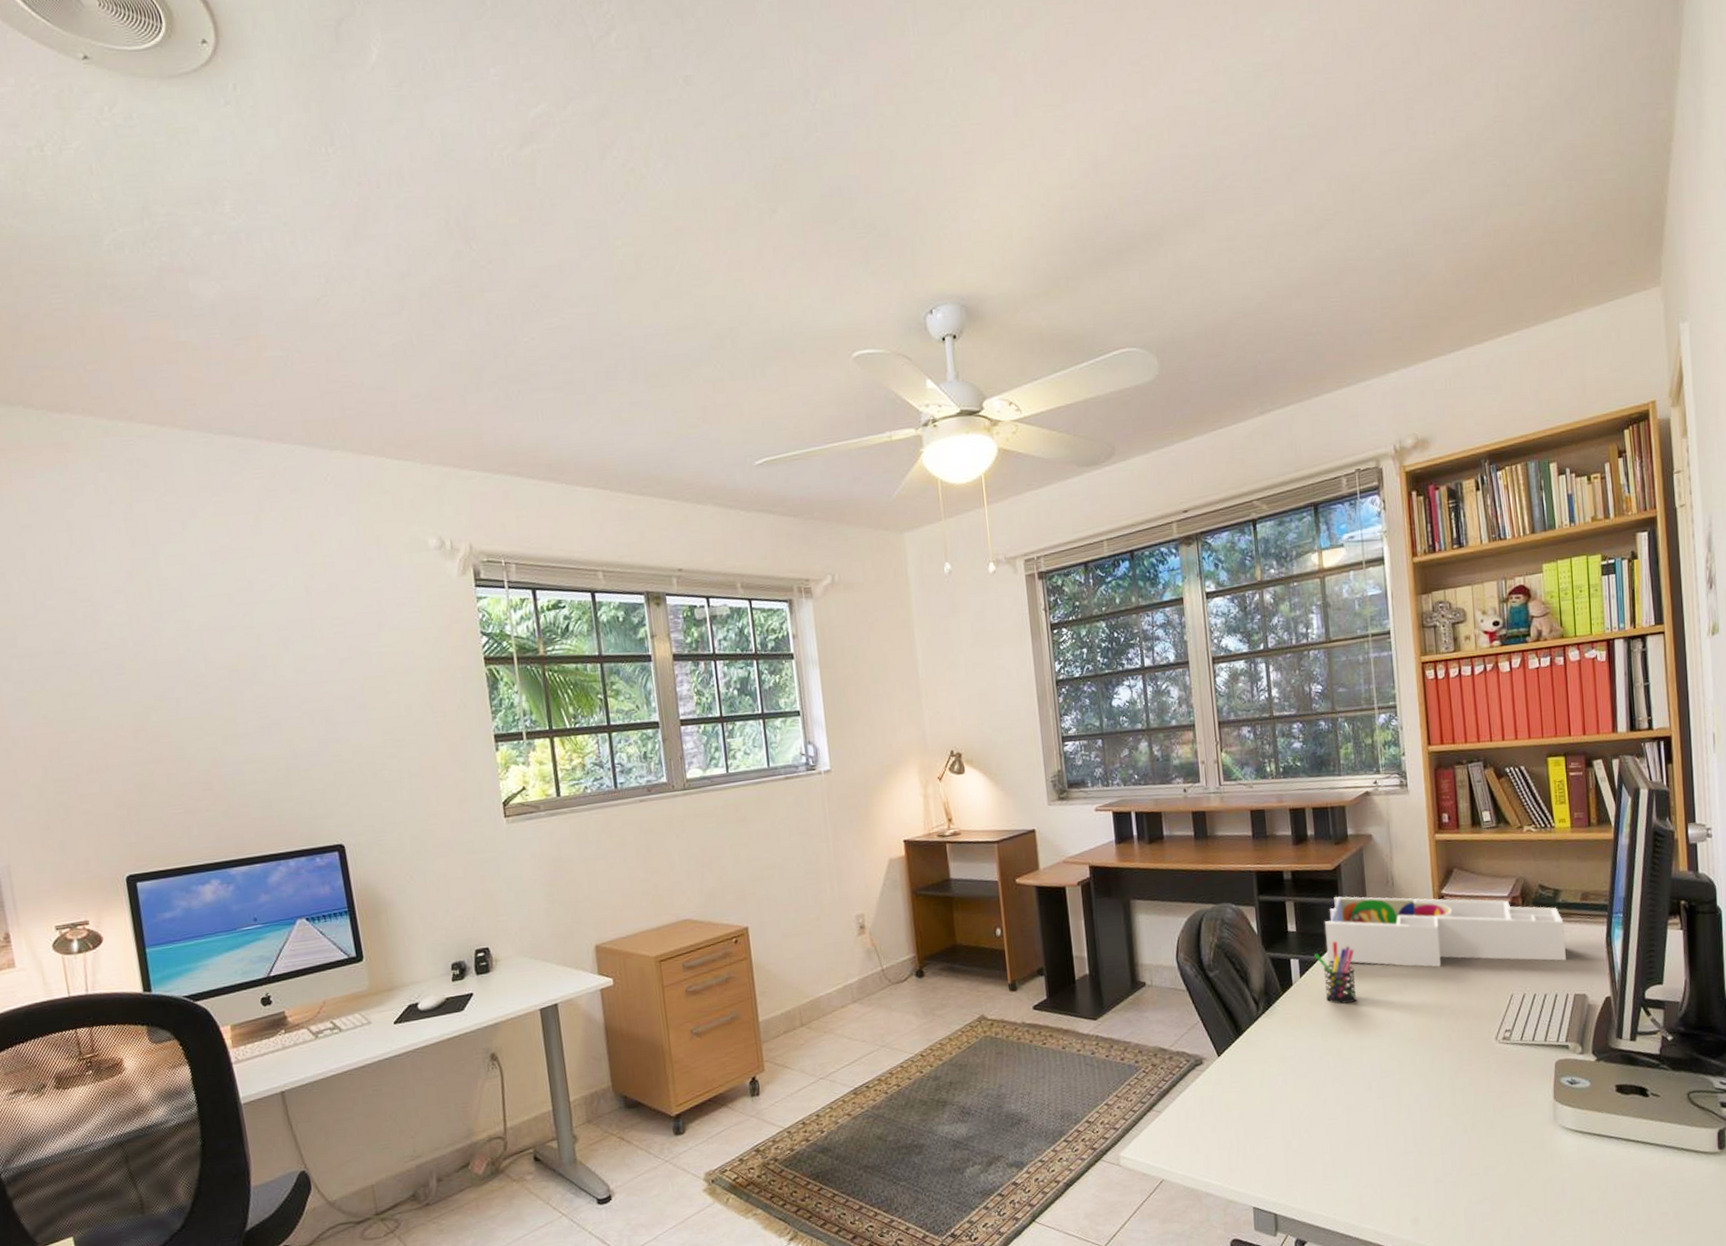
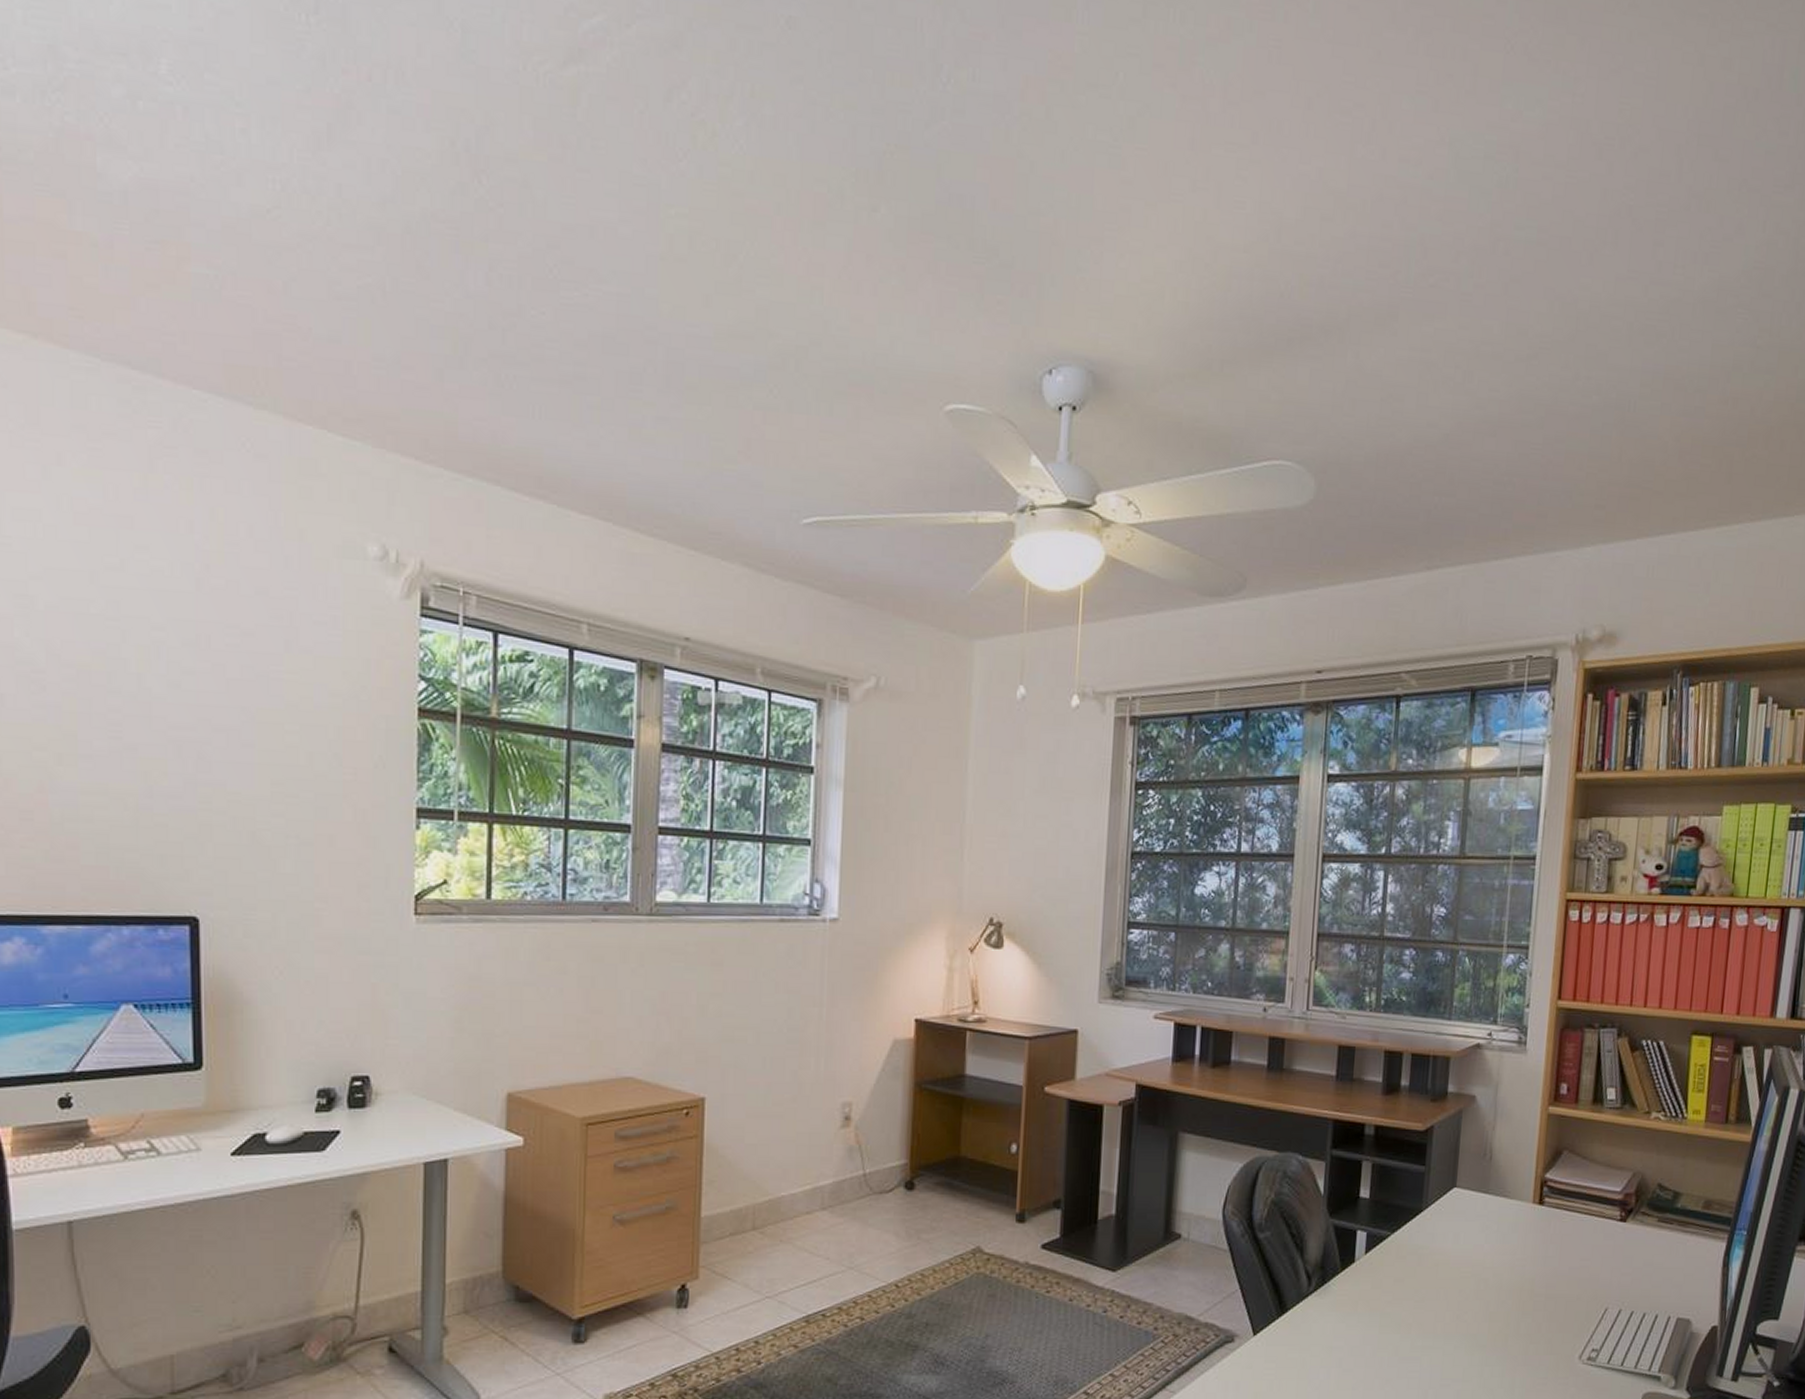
pen holder: present [1314,941,1357,1005] -> none [1385,1217,1432,1293]
desk organizer: present [1324,896,1566,967] -> none [1400,1164,1679,1277]

